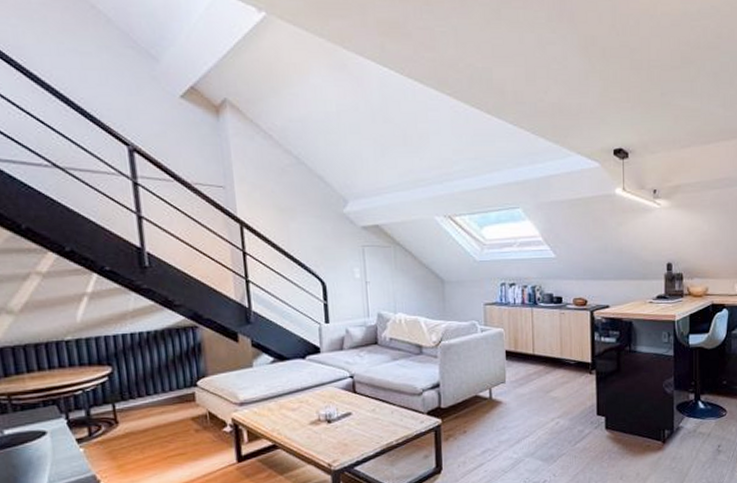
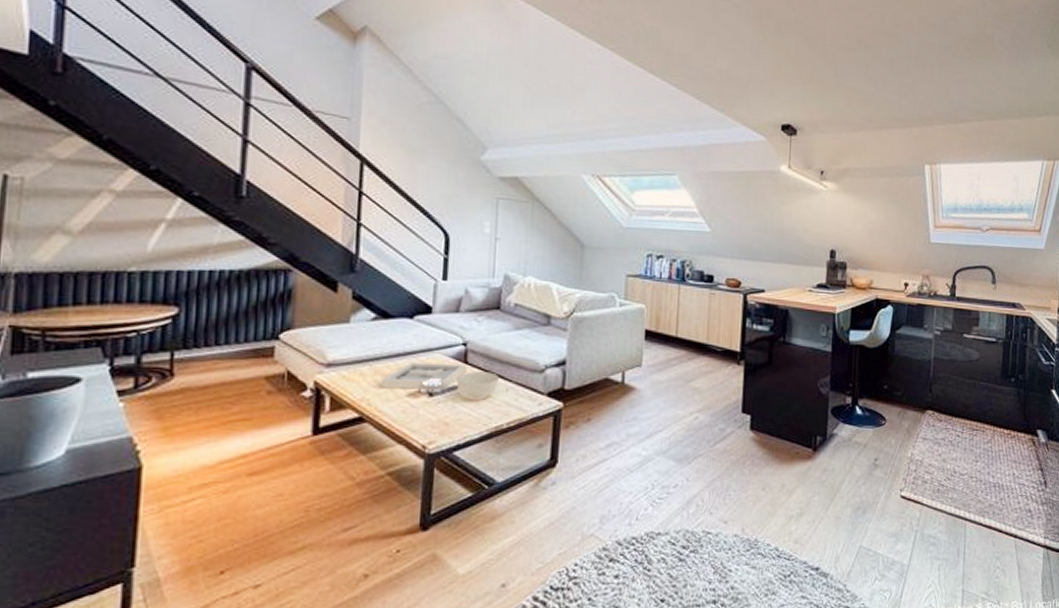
decorative tray: none [287,393,356,420] -> present [382,362,467,391]
bowl: none [348,398,384,424] -> present [456,372,499,401]

